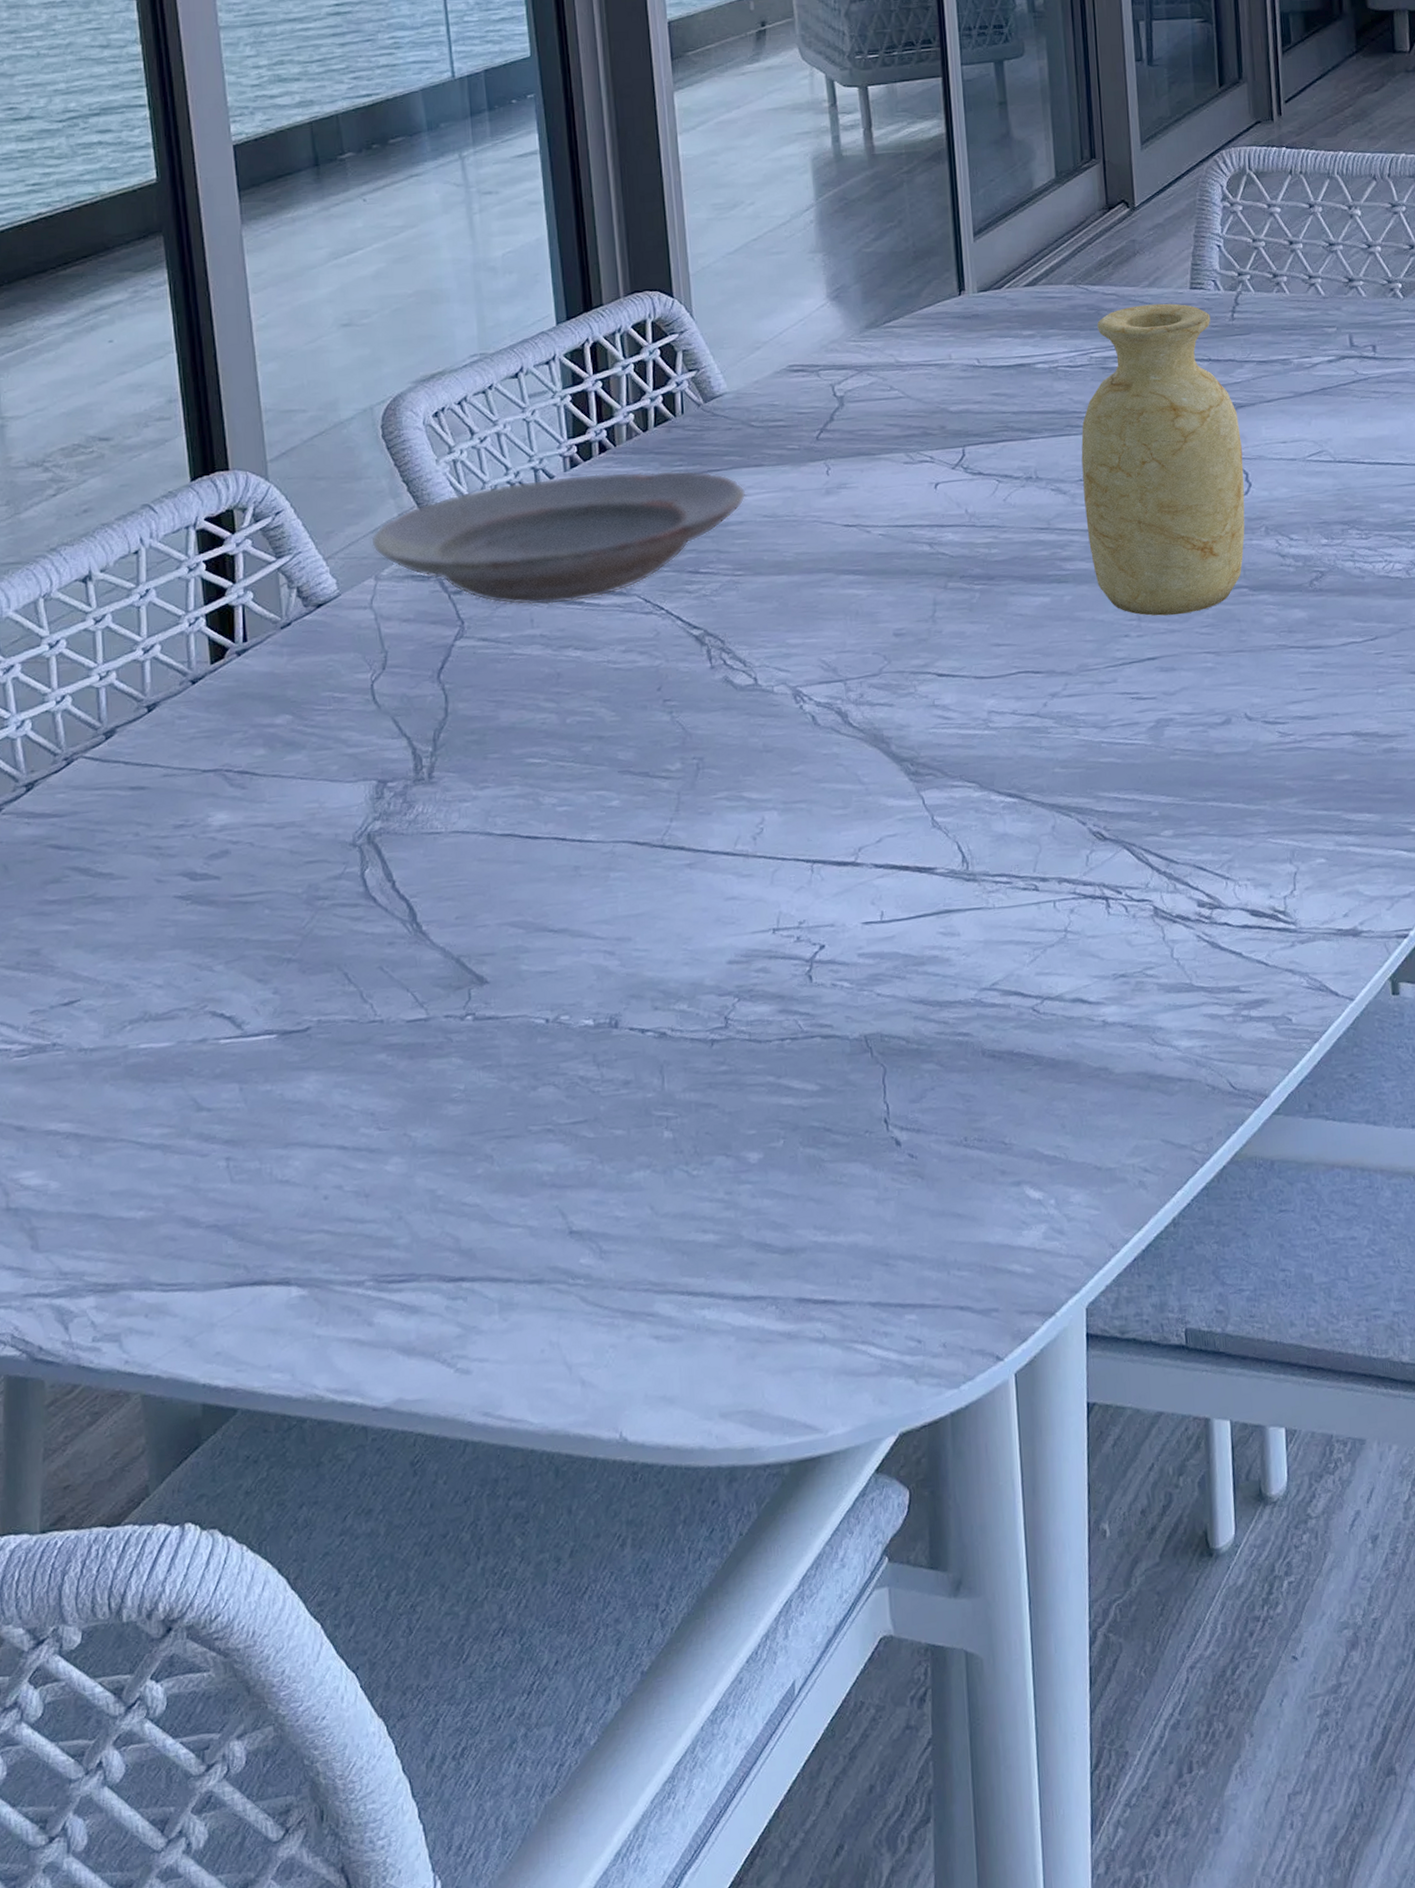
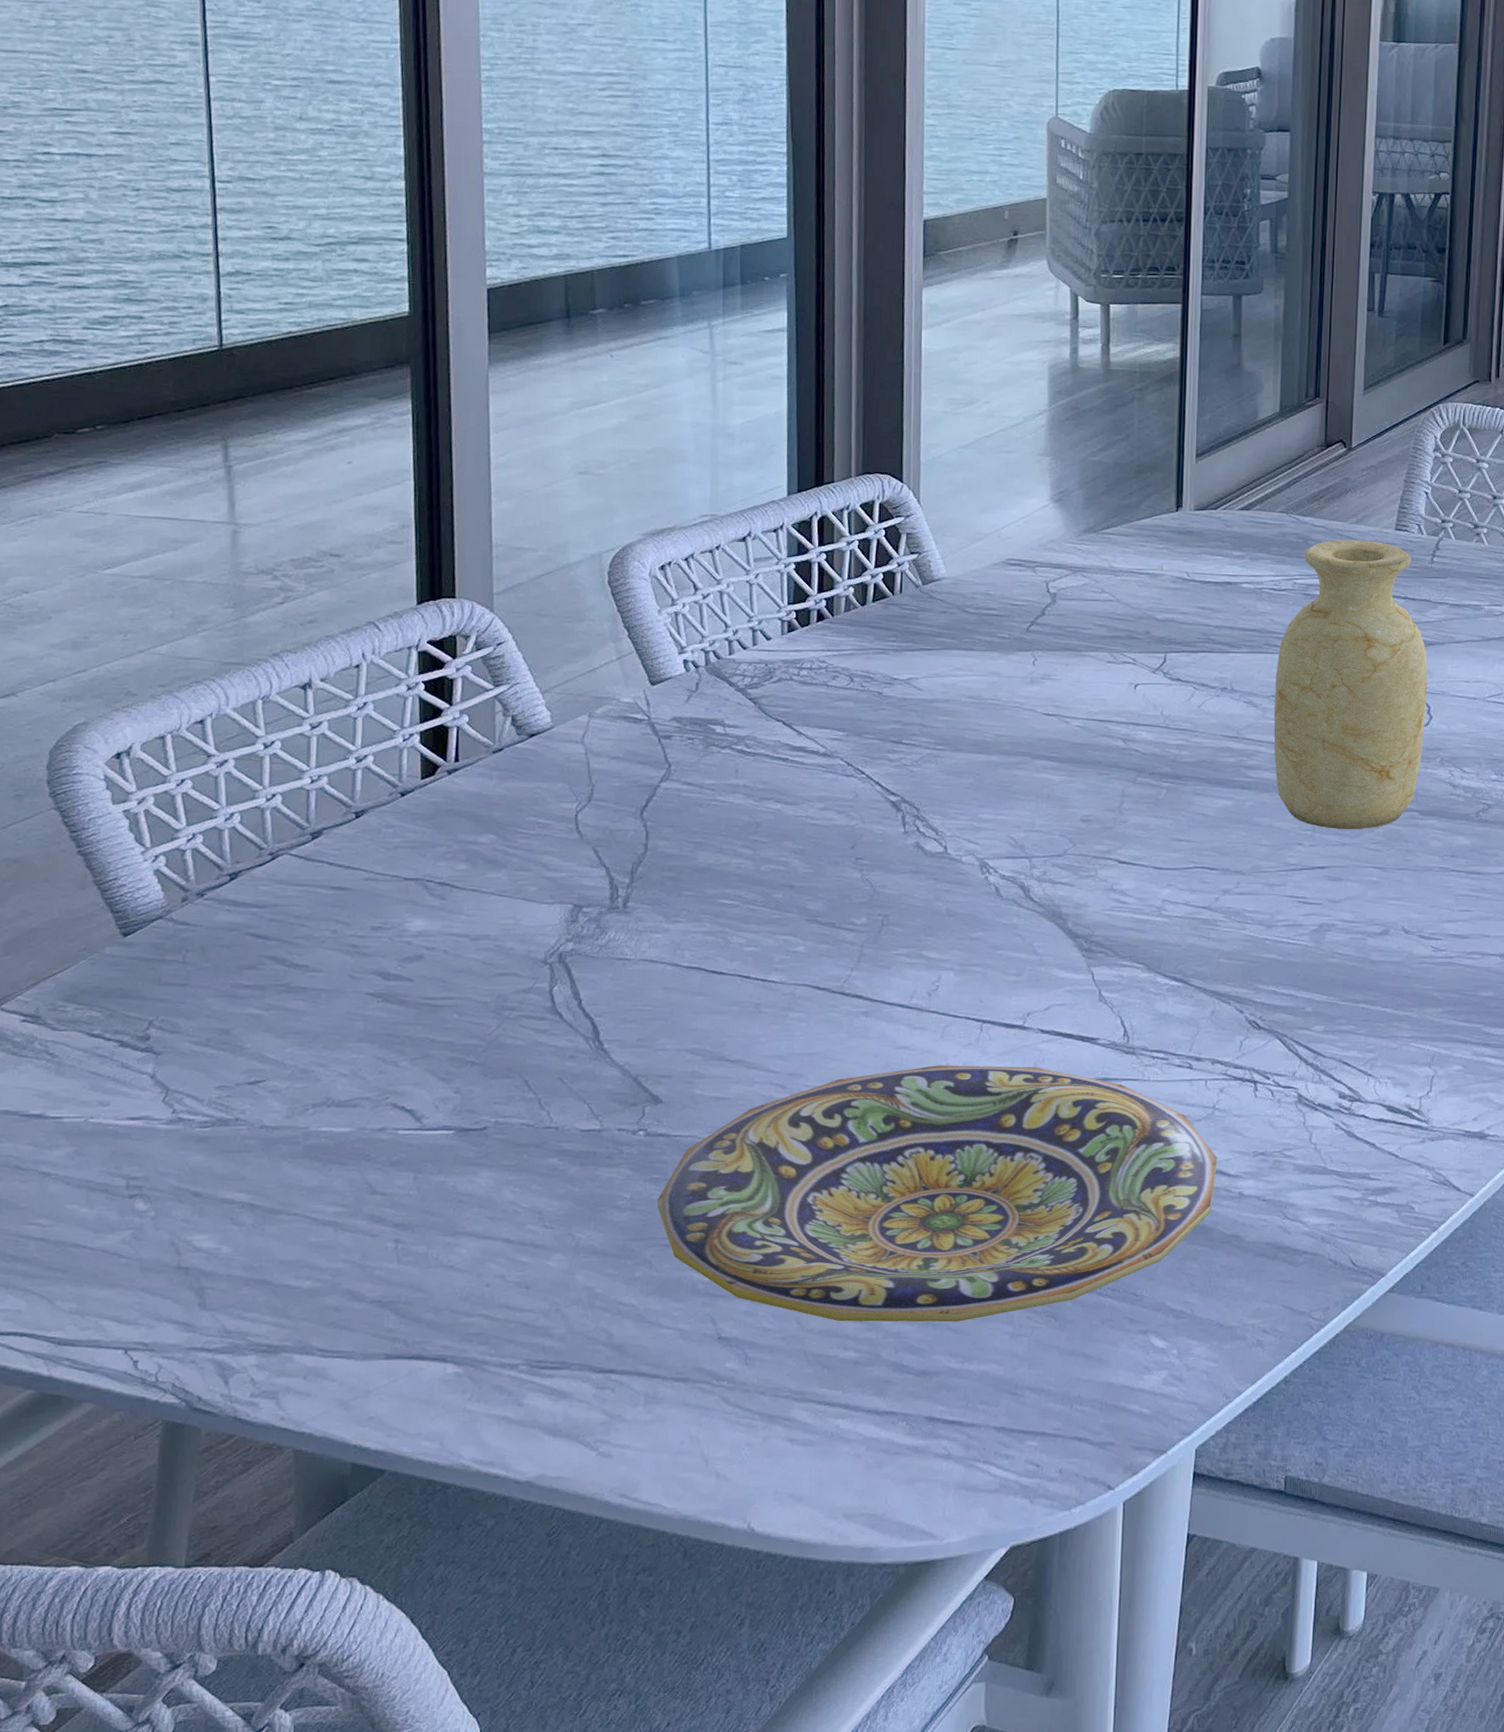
plate: present [371,470,746,606] -> none [588,639,954,759]
plate: none [493,905,1076,1203] -> present [658,1065,1217,1323]

